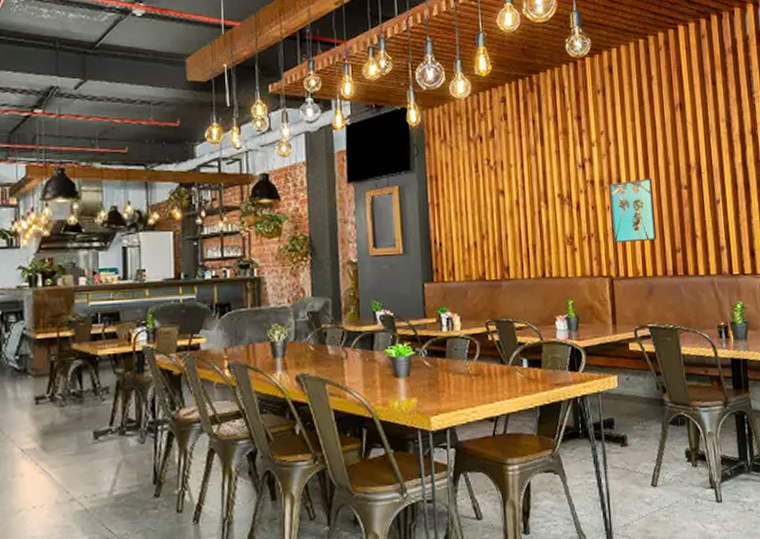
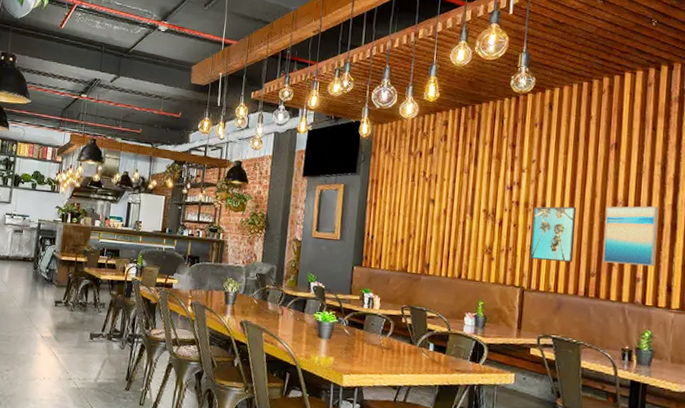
wall art: none [680,166,736,235] -> present [603,206,659,267]

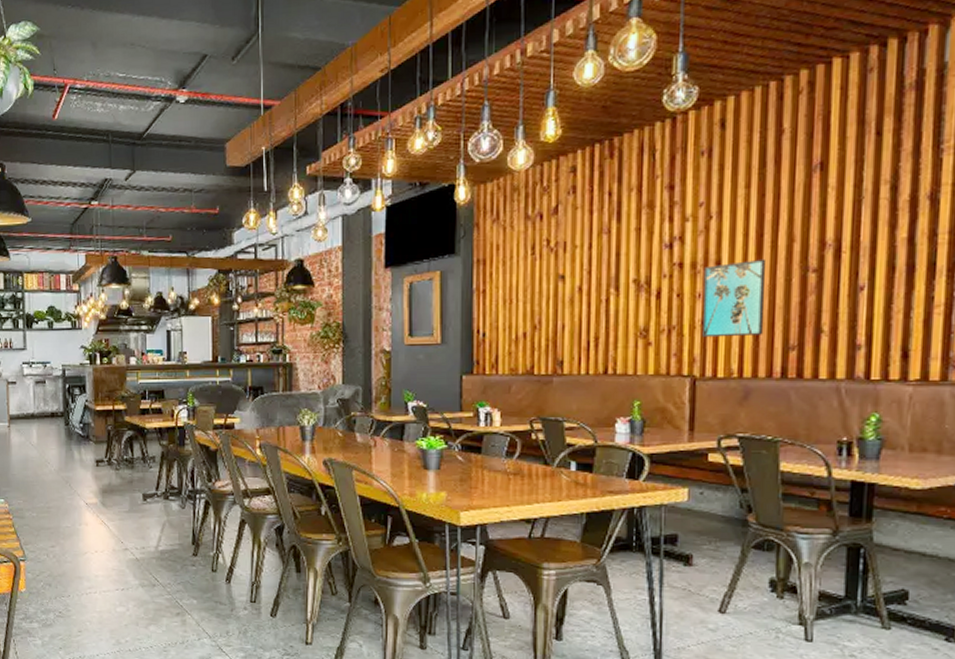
wall art: present [603,206,659,267] -> none [807,242,888,329]

